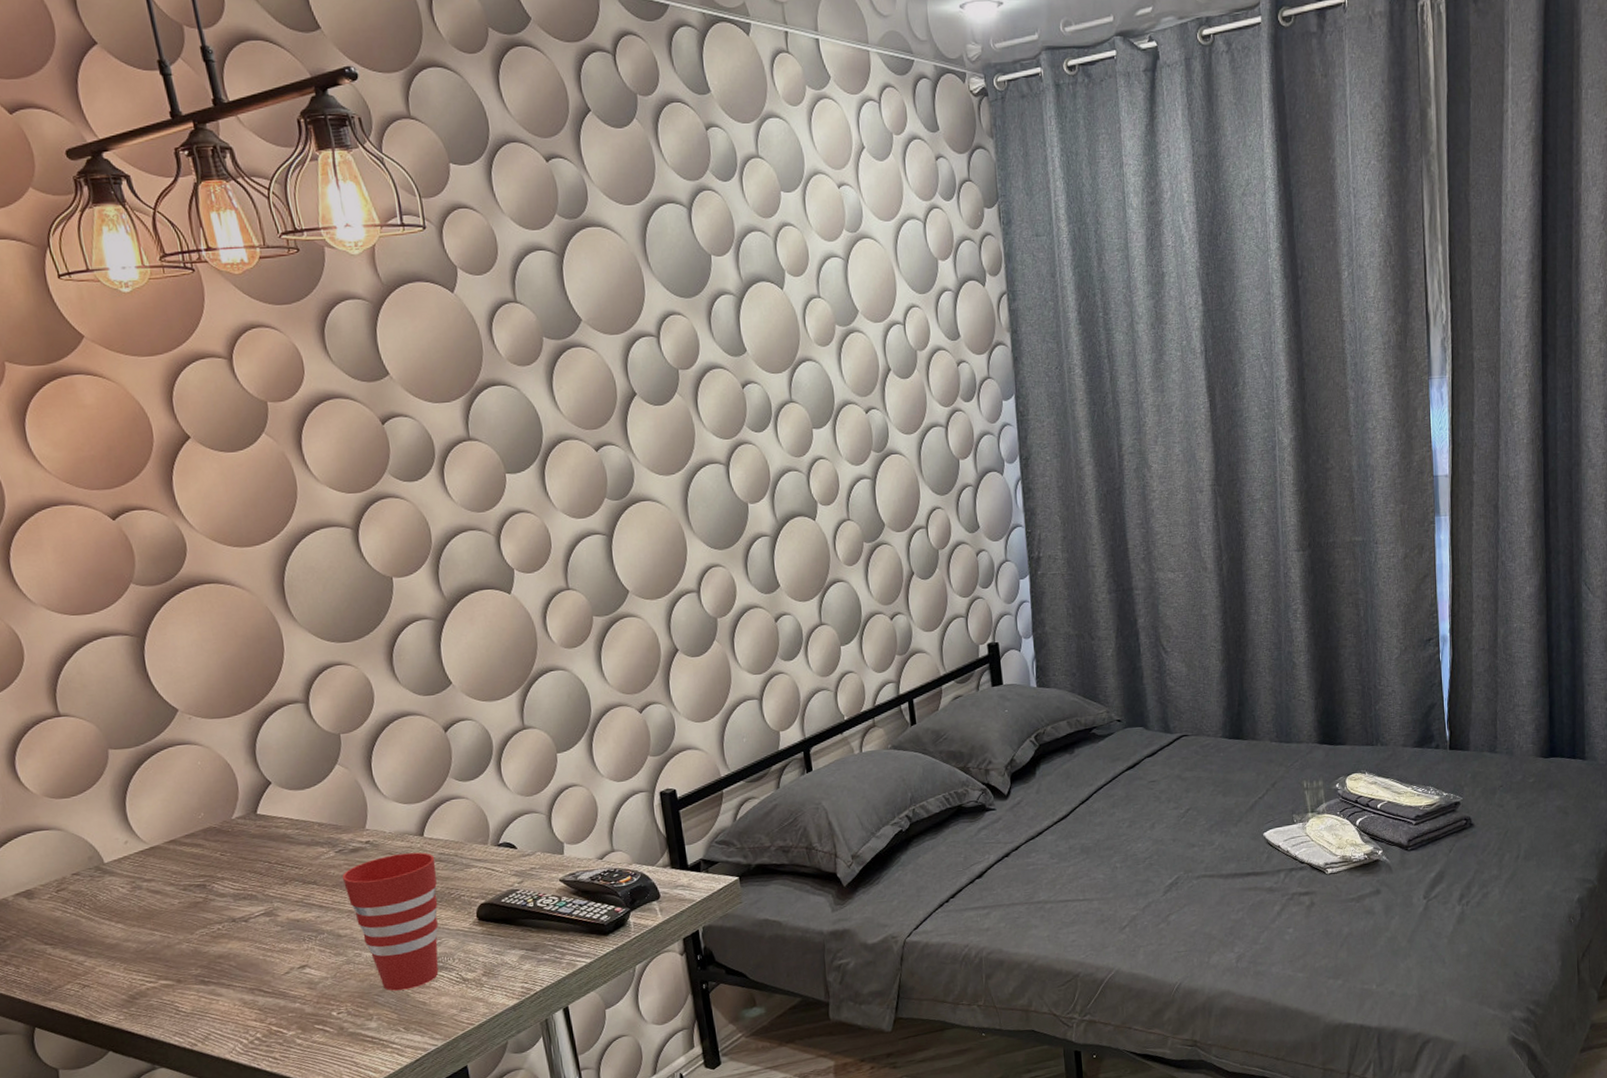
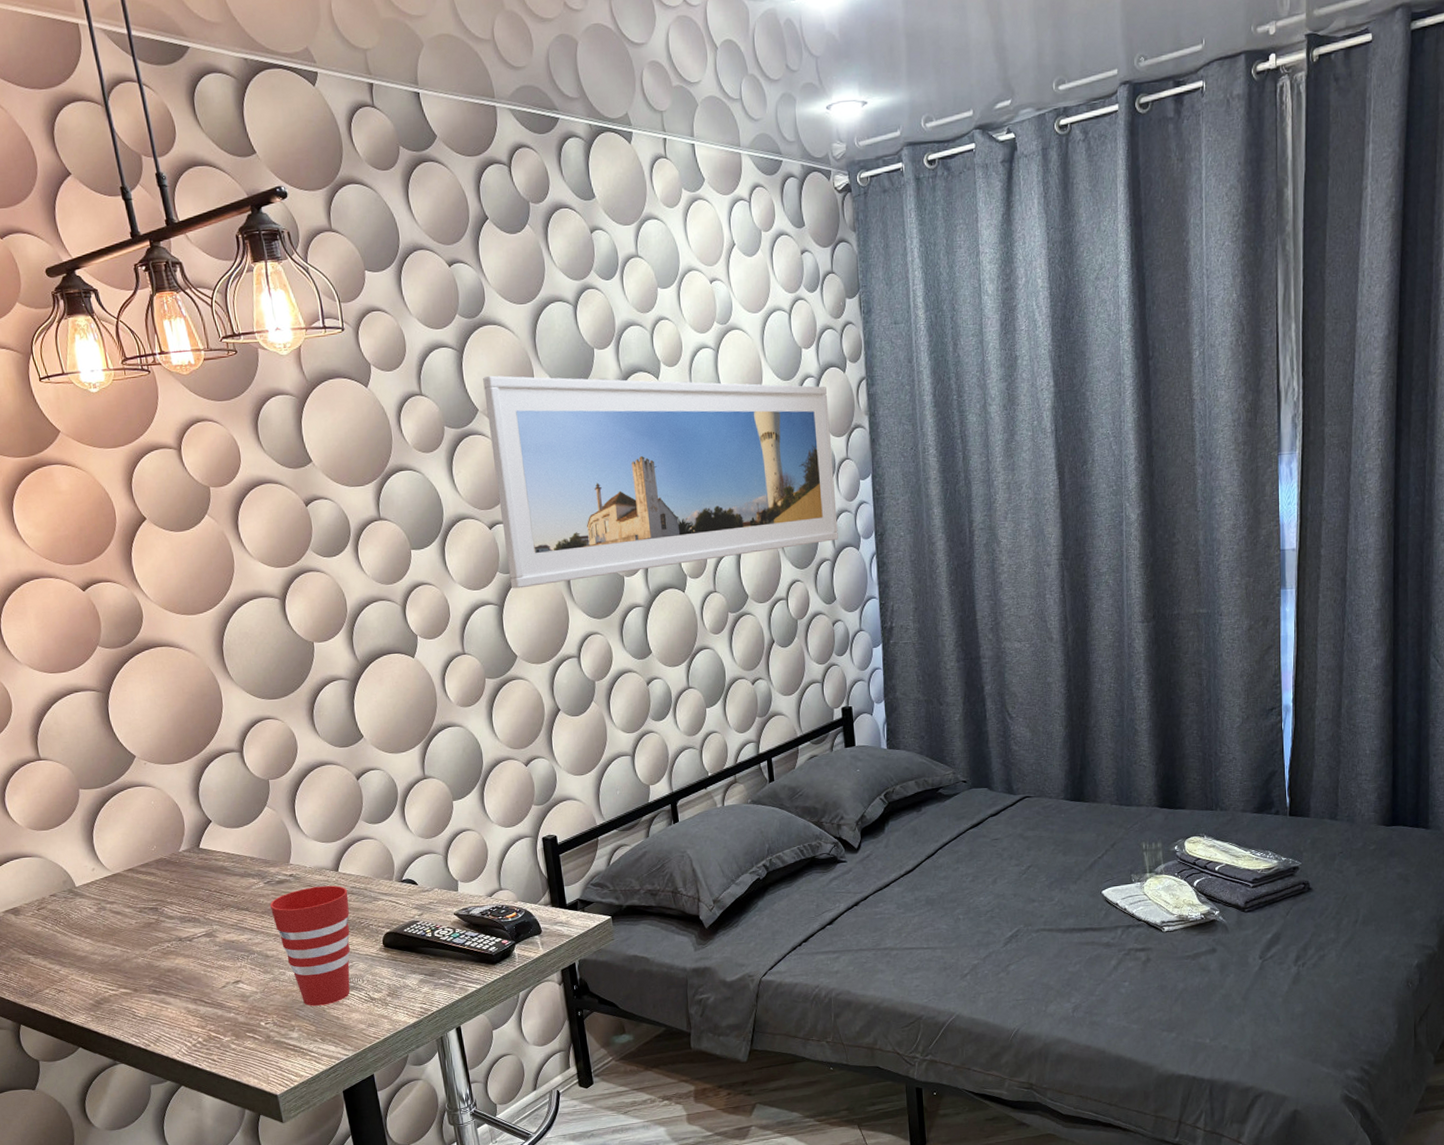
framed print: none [586,282,981,517] -> present [483,375,838,589]

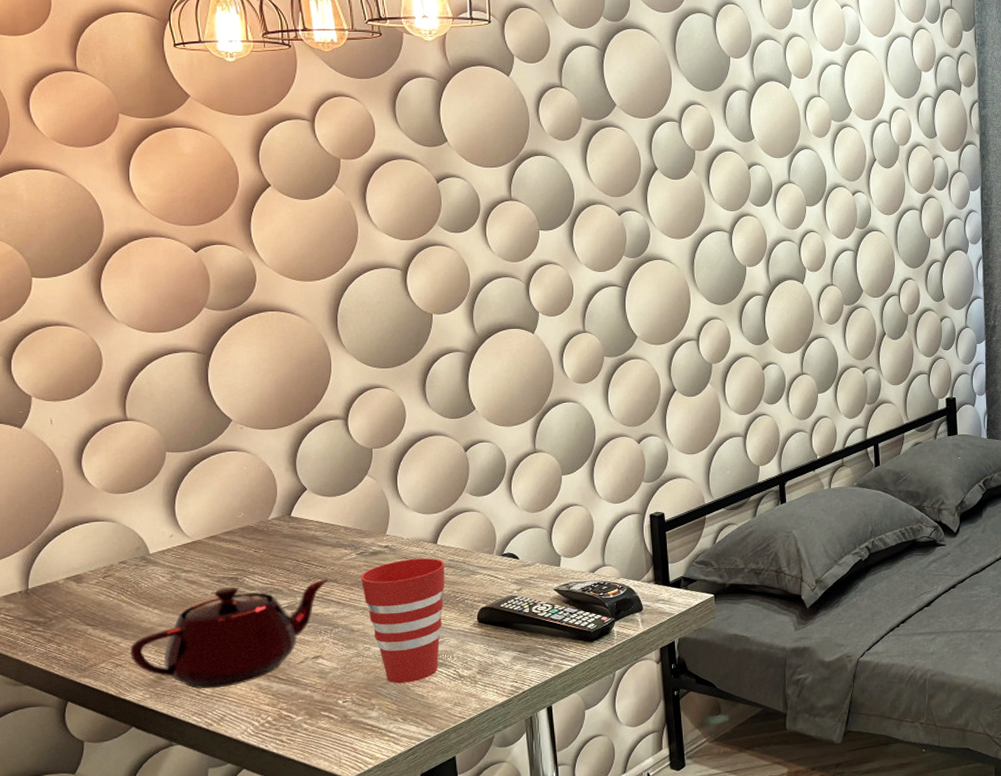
teapot: none [68,907,241,1013] -> present [129,579,329,689]
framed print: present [483,375,838,589] -> none [622,74,949,273]

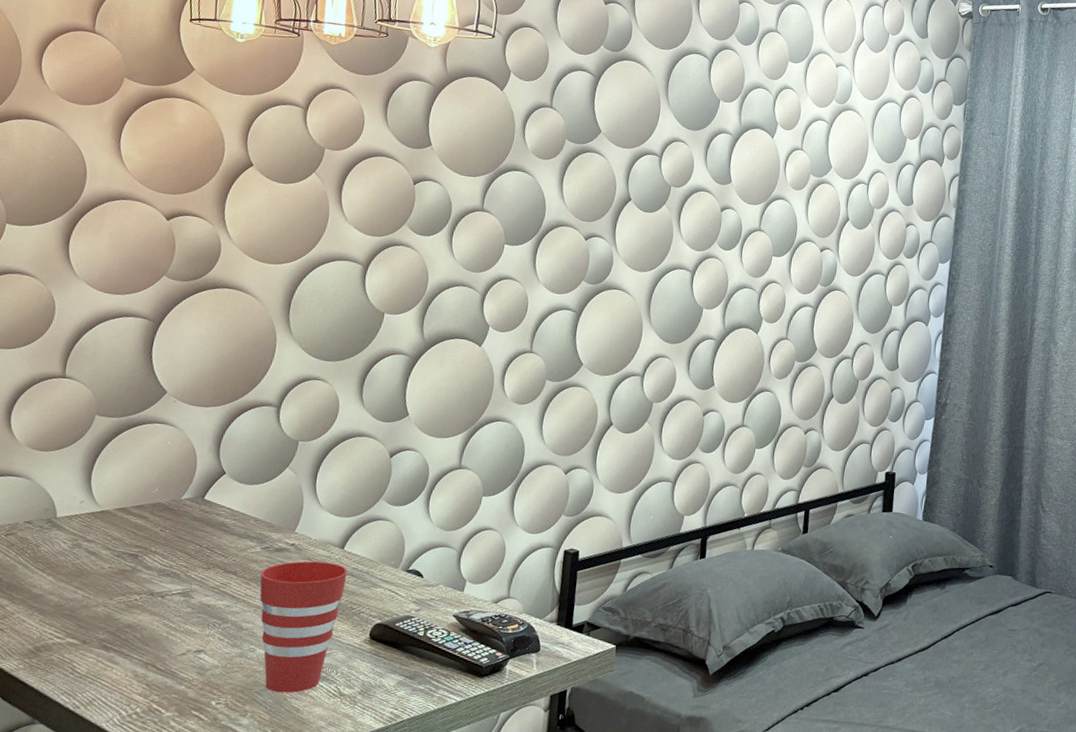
teapot: present [129,579,329,689] -> none [13,563,228,669]

